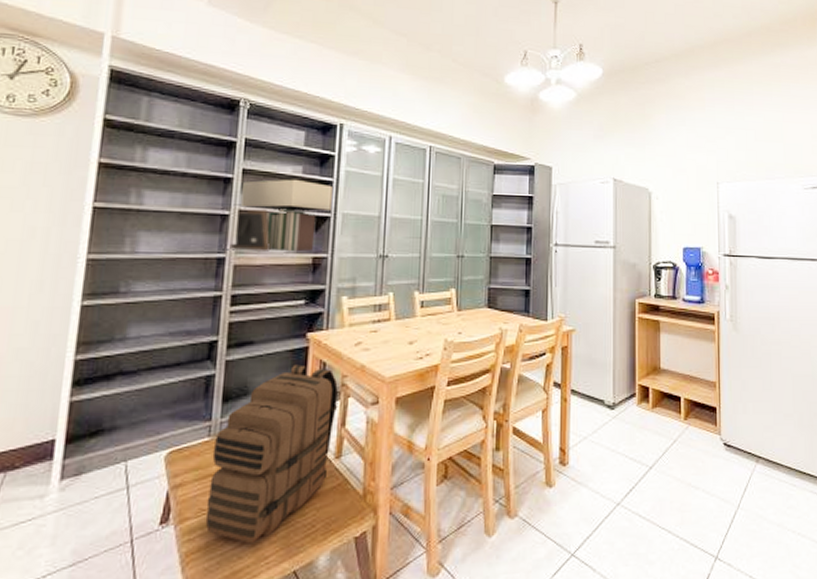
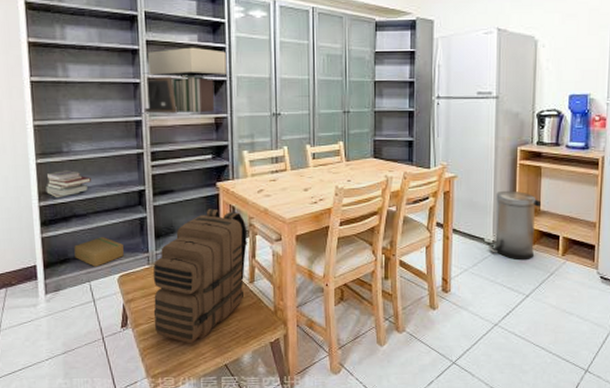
books: none [88,315,151,351] -> present [46,170,91,199]
box: none [111,399,179,441] -> present [74,236,124,267]
pedal bin: none [609,346,660,426] -> present [488,190,540,261]

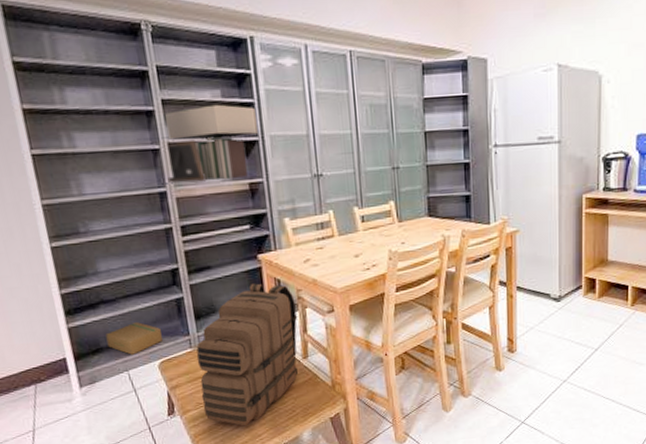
books: present [46,170,91,199] -> none [64,252,116,284]
pedal bin: present [488,190,540,261] -> none [555,241,608,314]

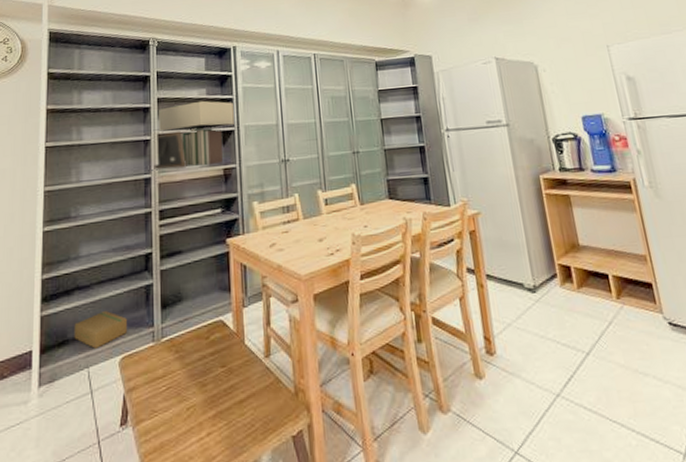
backpack: present [196,283,298,426] -> none [157,269,261,443]

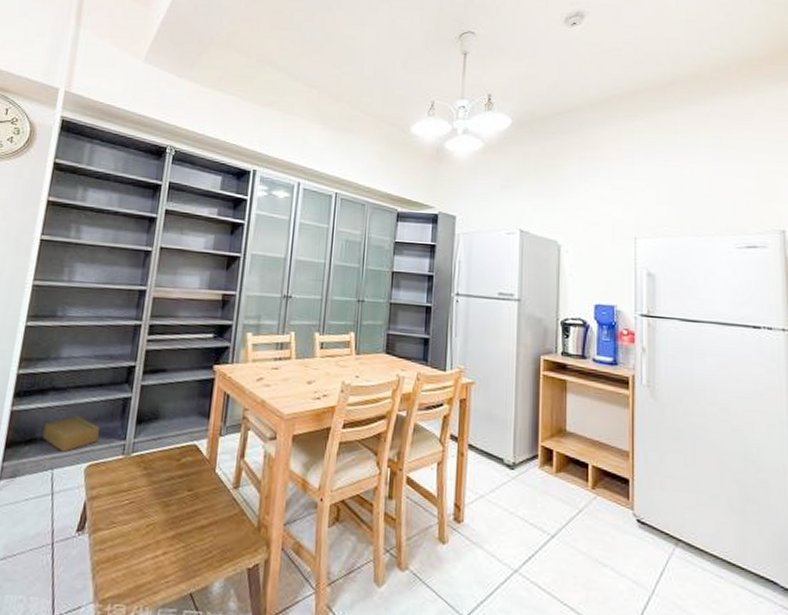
picture frame: present [153,131,186,170] -> none [150,246,186,286]
decorative box: present [159,100,234,132] -> none [162,220,244,252]
books: present [181,127,223,167] -> none [183,247,228,289]

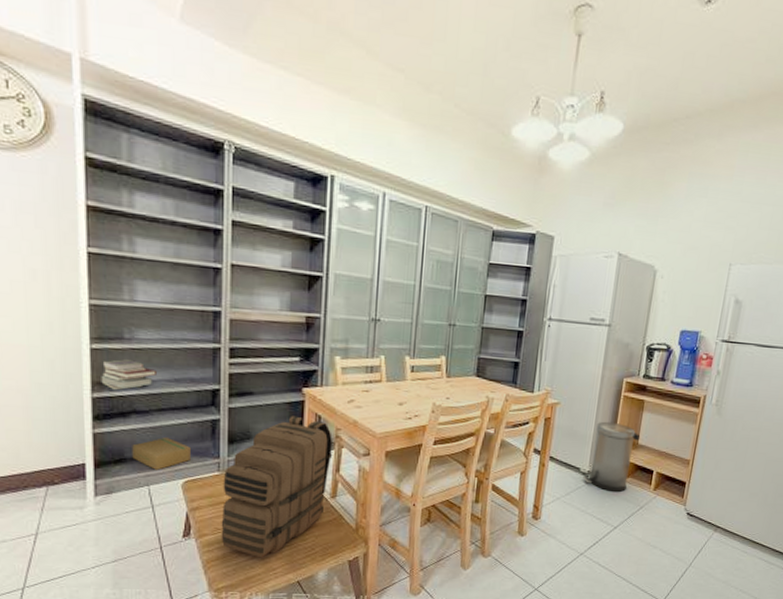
books: none [28,336,80,367] -> present [101,359,156,391]
backpack: none [115,394,239,560] -> present [221,416,332,557]
pedal bin: none [508,403,566,491] -> present [583,421,640,493]

